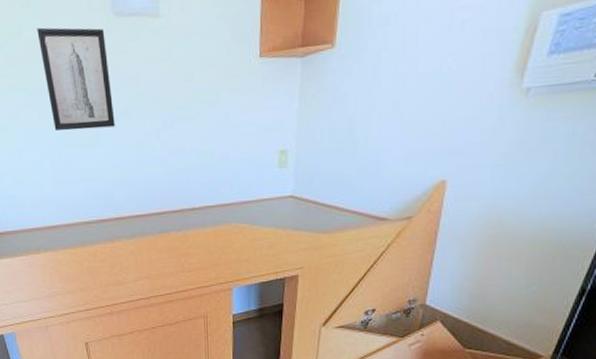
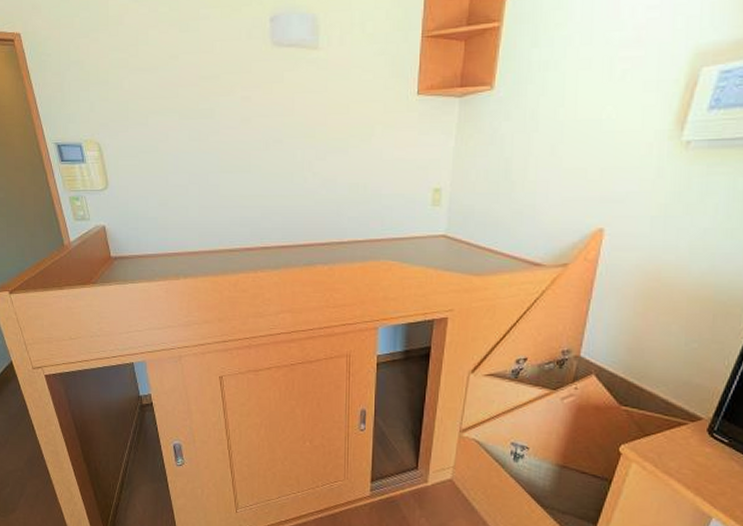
wall art: present [37,27,115,131] -> none [194,52,267,156]

